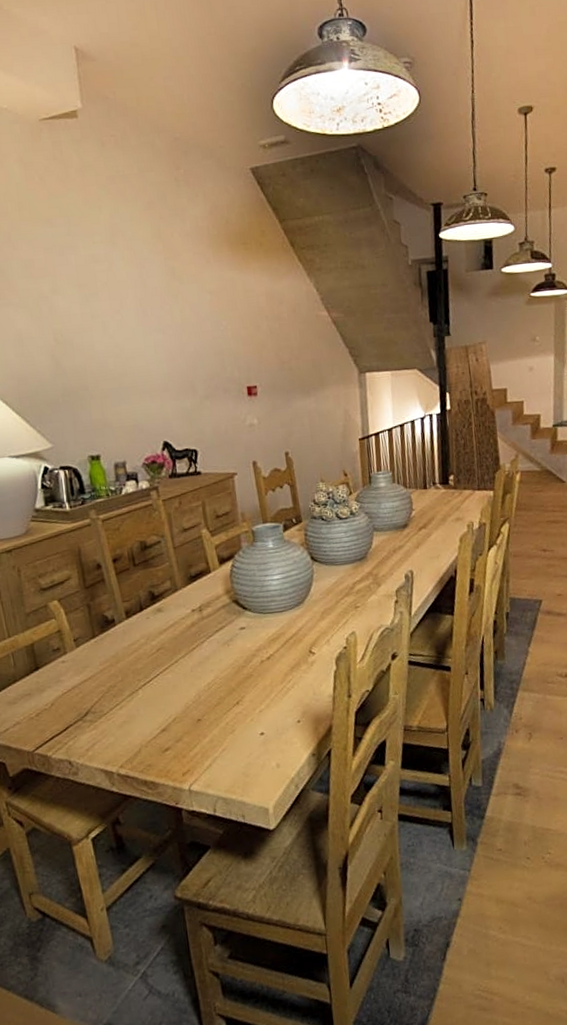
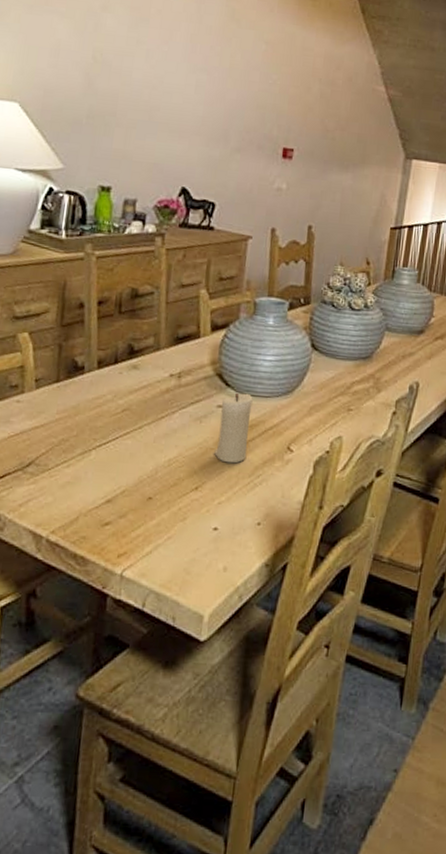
candle: none [242,612,275,676] -> present [214,392,253,464]

